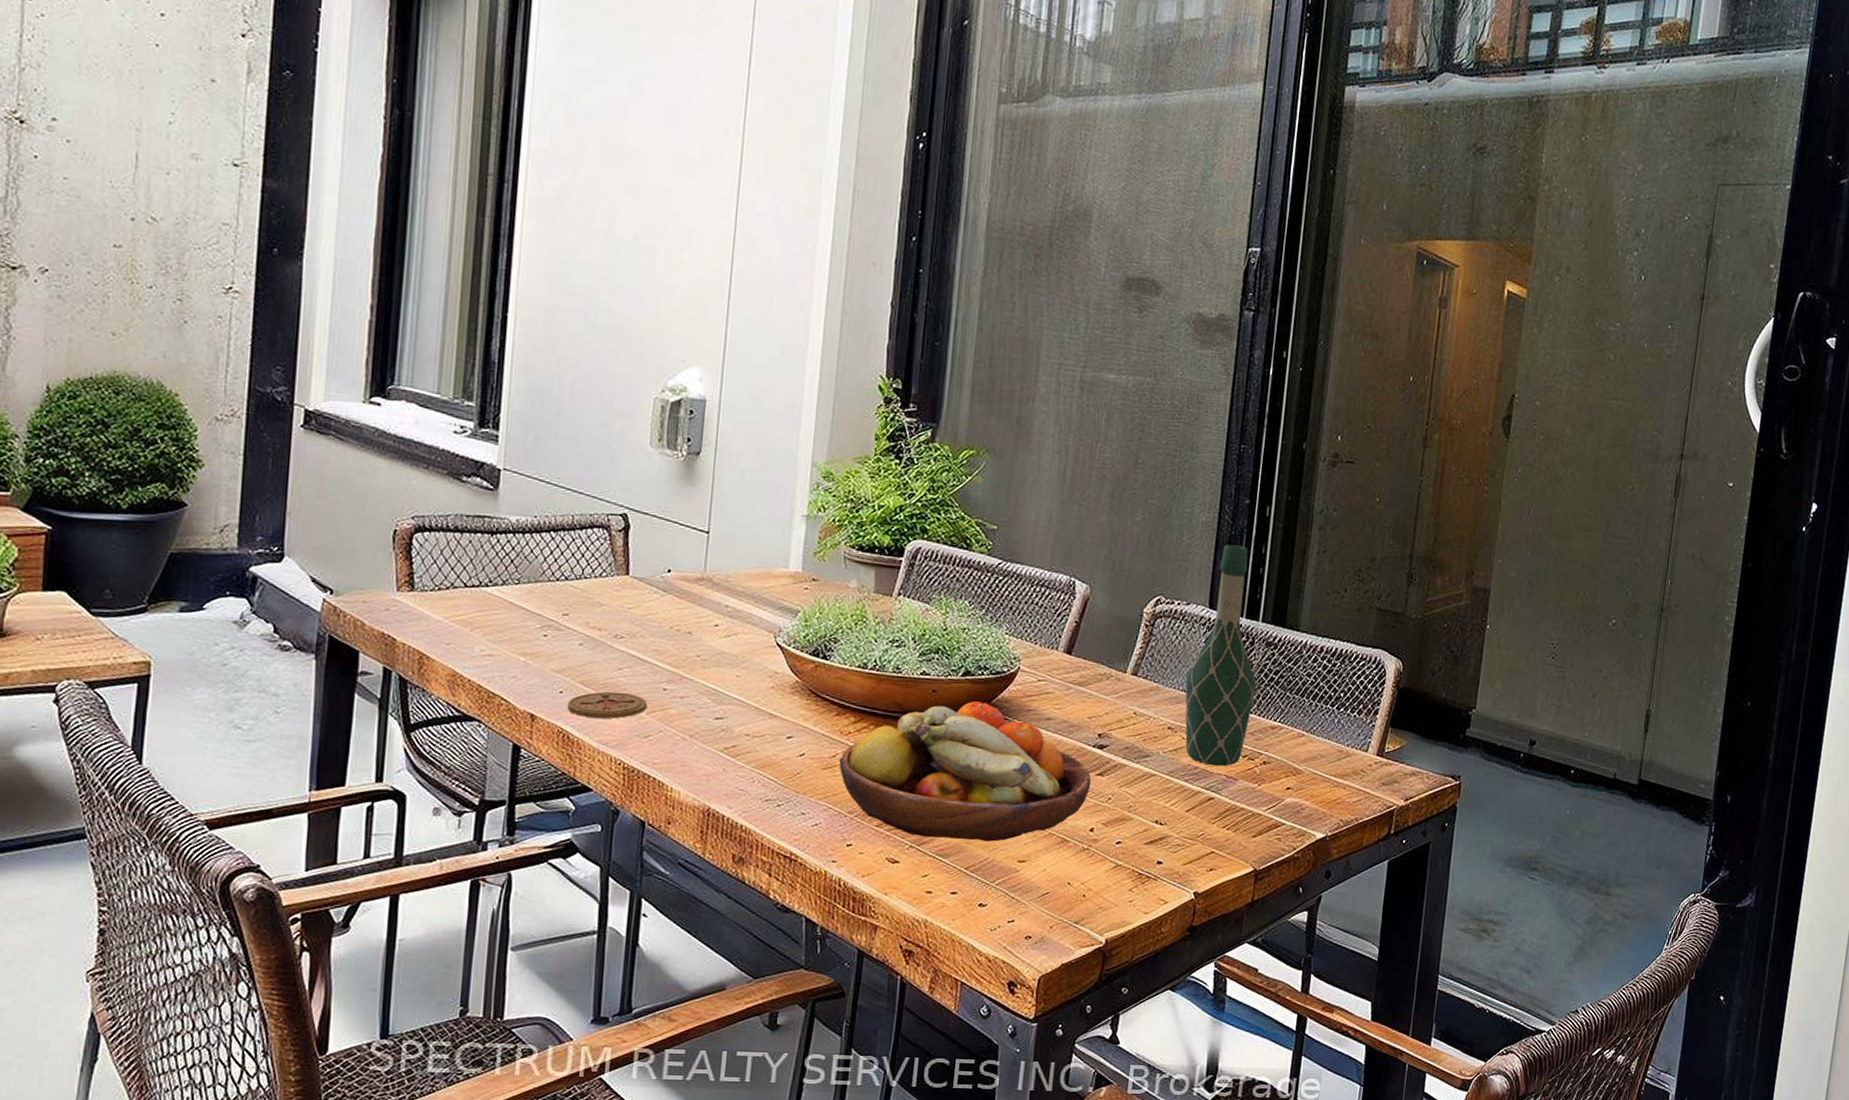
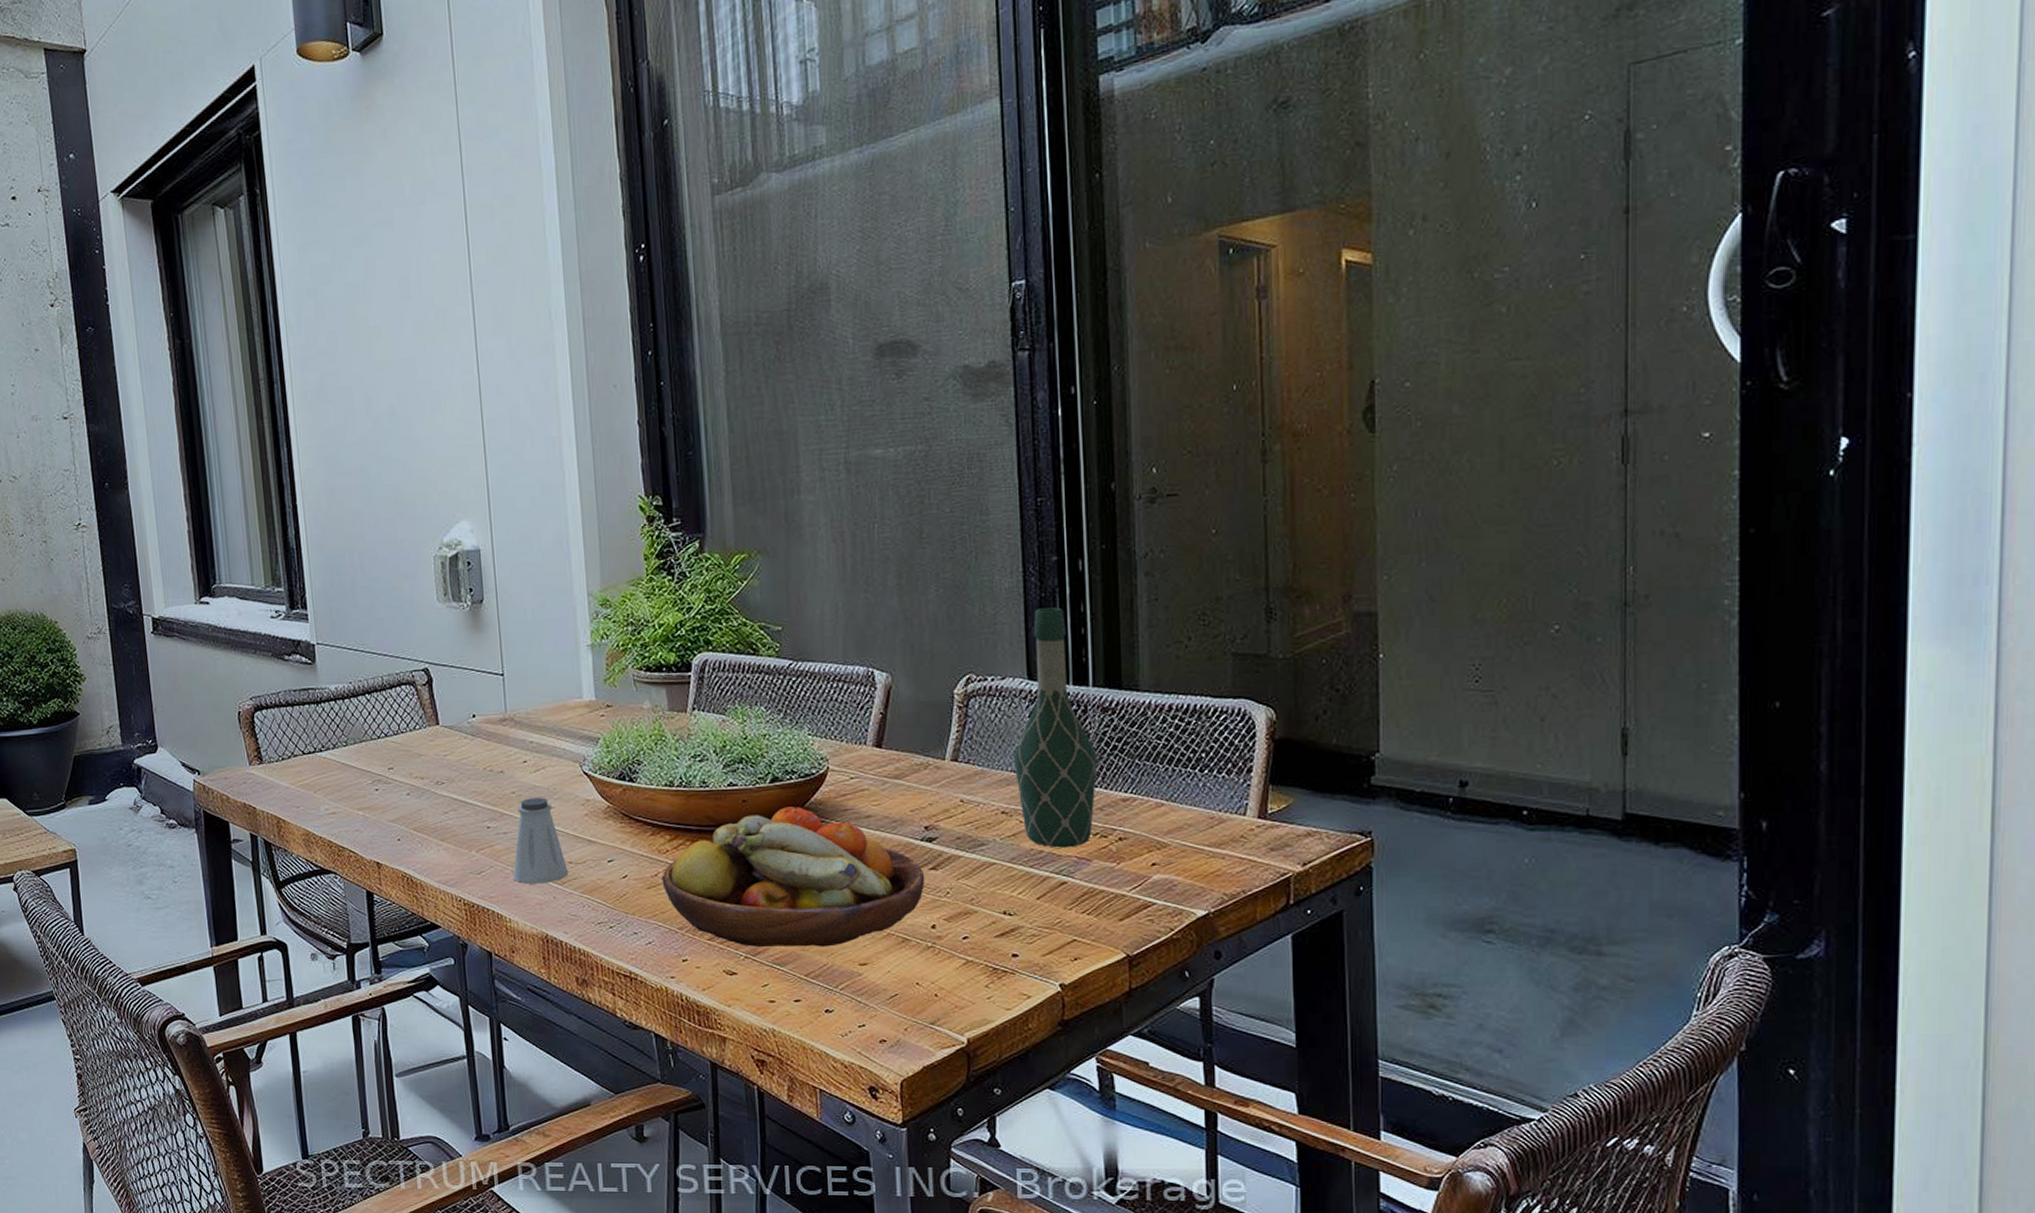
coaster: present [567,691,648,719] -> none [406,834,476,861]
saltshaker: none [683,663,744,754] -> present [513,797,569,884]

